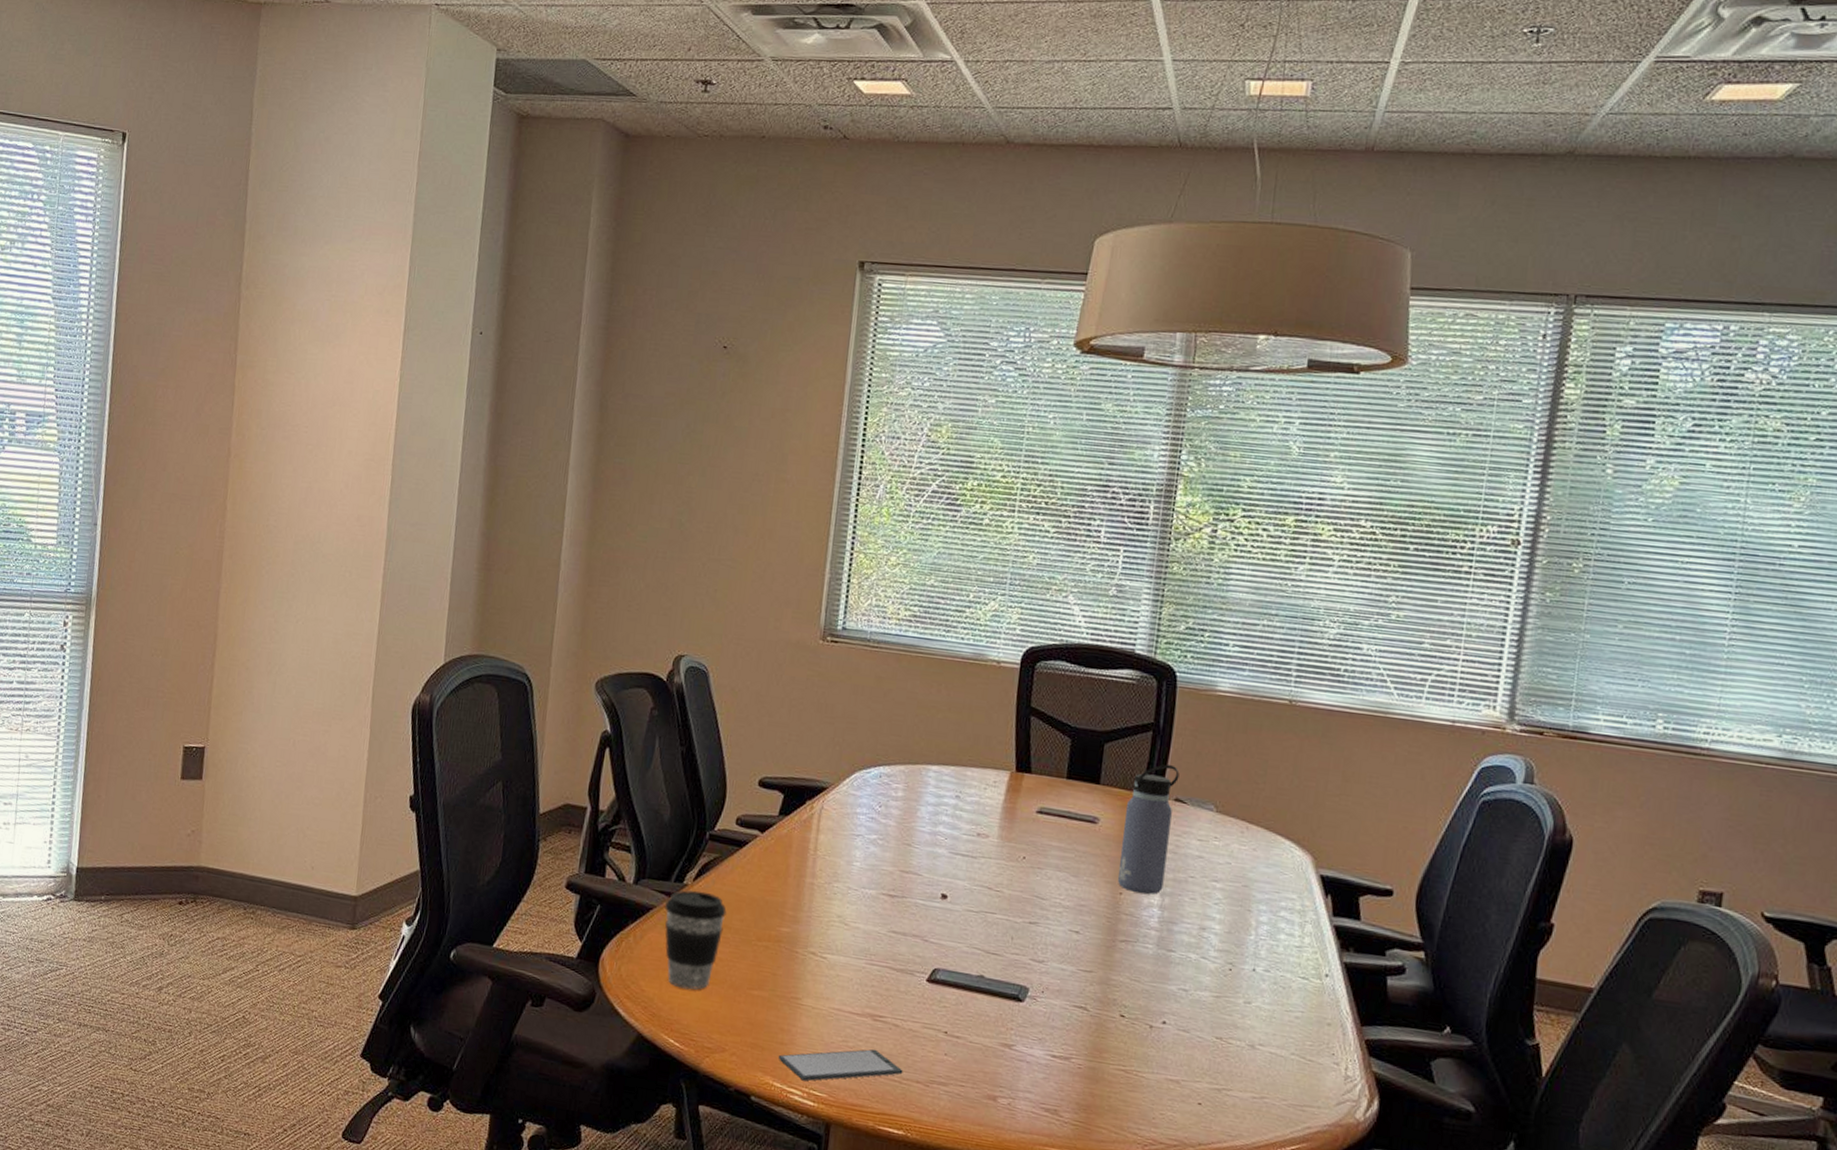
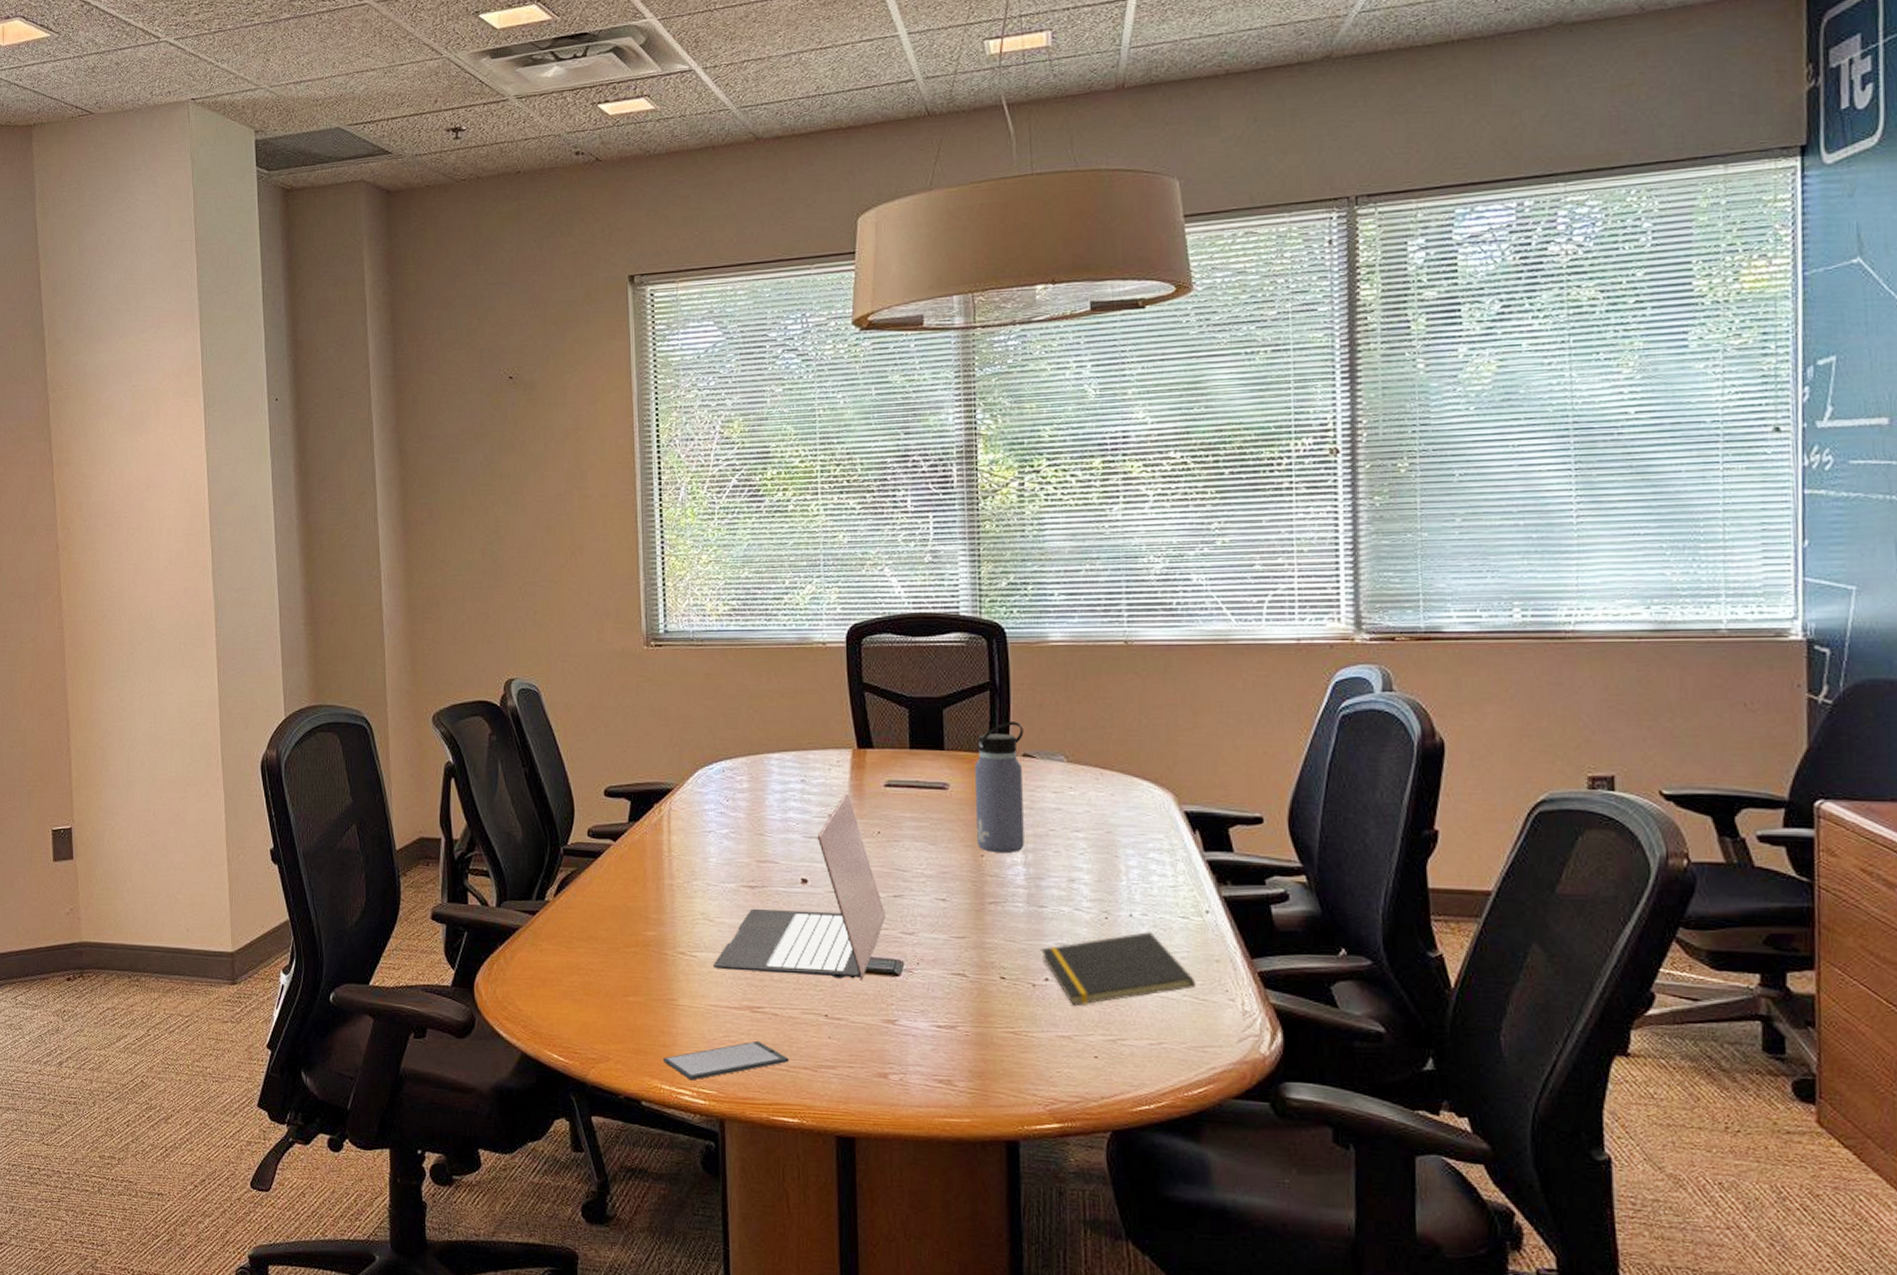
coffee cup: present [665,890,727,990] -> none [530,906,591,1004]
laptop: none [842,814,1019,1002] -> present [713,793,886,981]
notepad: none [1163,986,1306,1052] -> present [1040,930,1196,1006]

